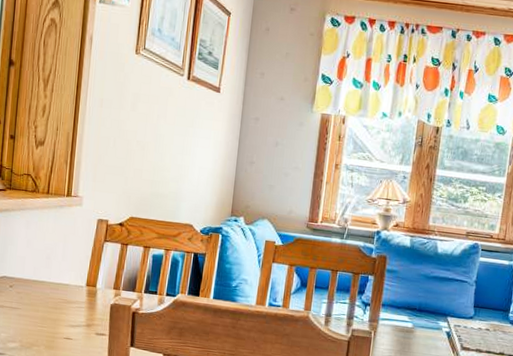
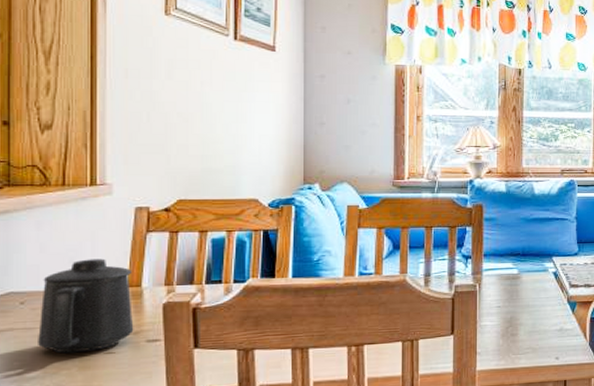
mug: none [19,257,91,335] -> present [38,258,134,354]

